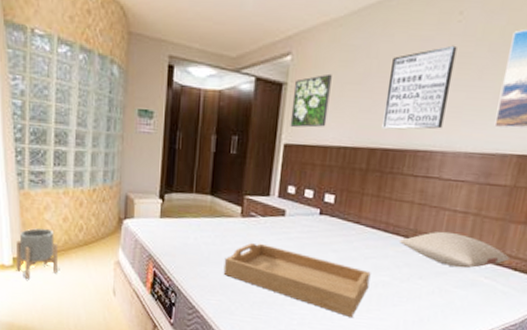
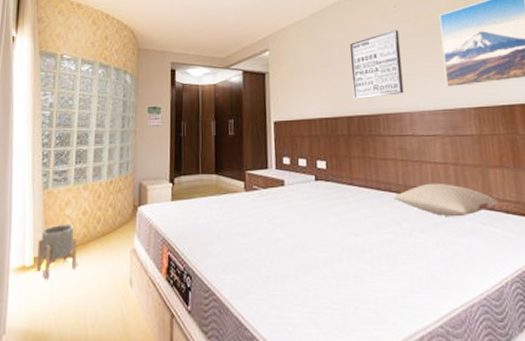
serving tray: present [223,242,371,317] -> none [234,214,376,282]
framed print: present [290,73,332,128] -> none [275,61,307,106]

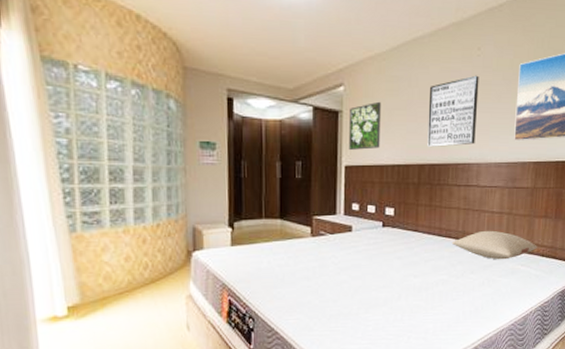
planter: present [36,223,78,278] -> none [70,270,122,328]
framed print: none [275,61,307,106] -> present [348,101,381,150]

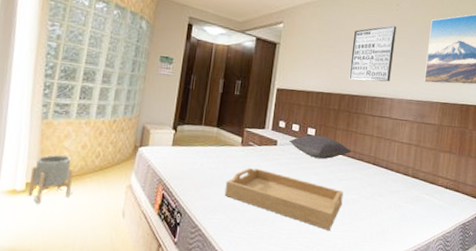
planter: none [70,270,122,328] -> present [27,154,74,203]
serving tray: none [299,259,431,316] -> present [224,167,344,230]
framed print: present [348,101,381,150] -> none [282,38,313,77]
pillow: none [365,215,437,241] -> present [288,135,351,159]
pillow: present [451,230,537,260] -> none [363,158,442,187]

